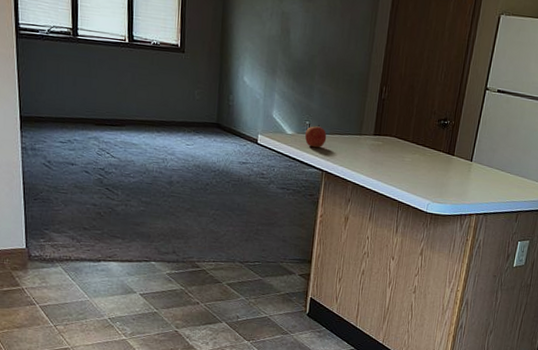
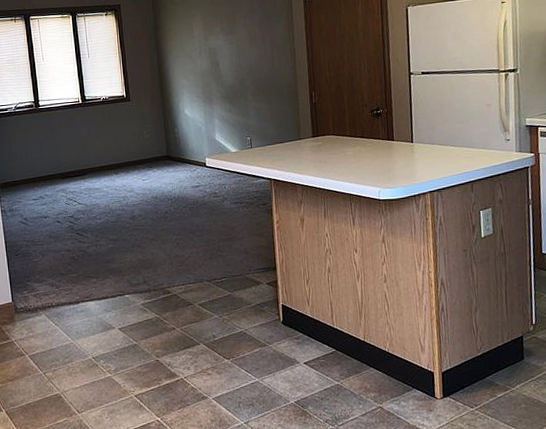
apple: present [304,124,327,148] -> none [248,137,269,160]

